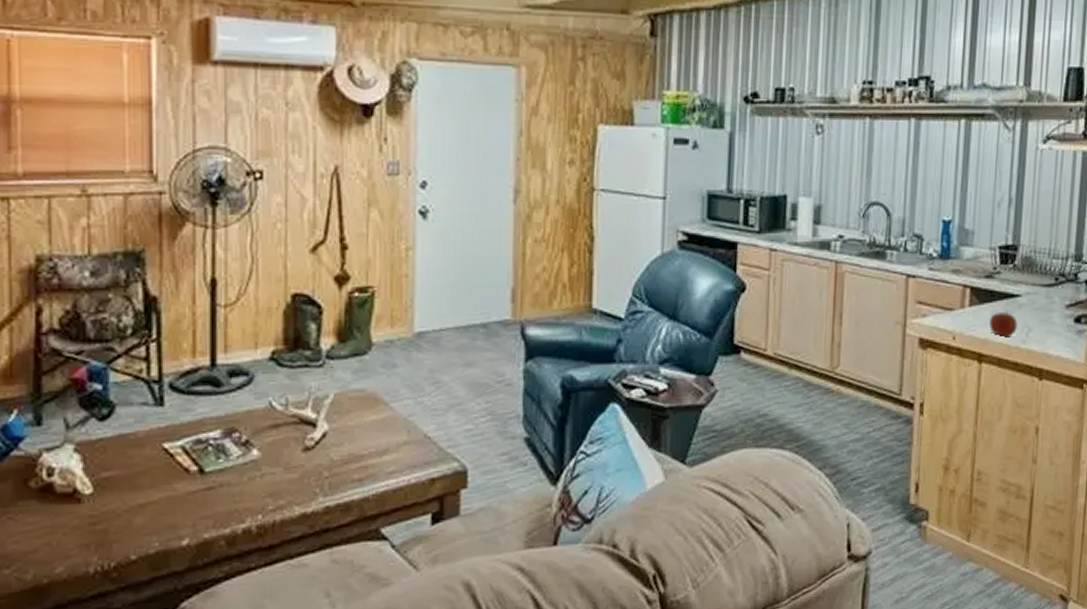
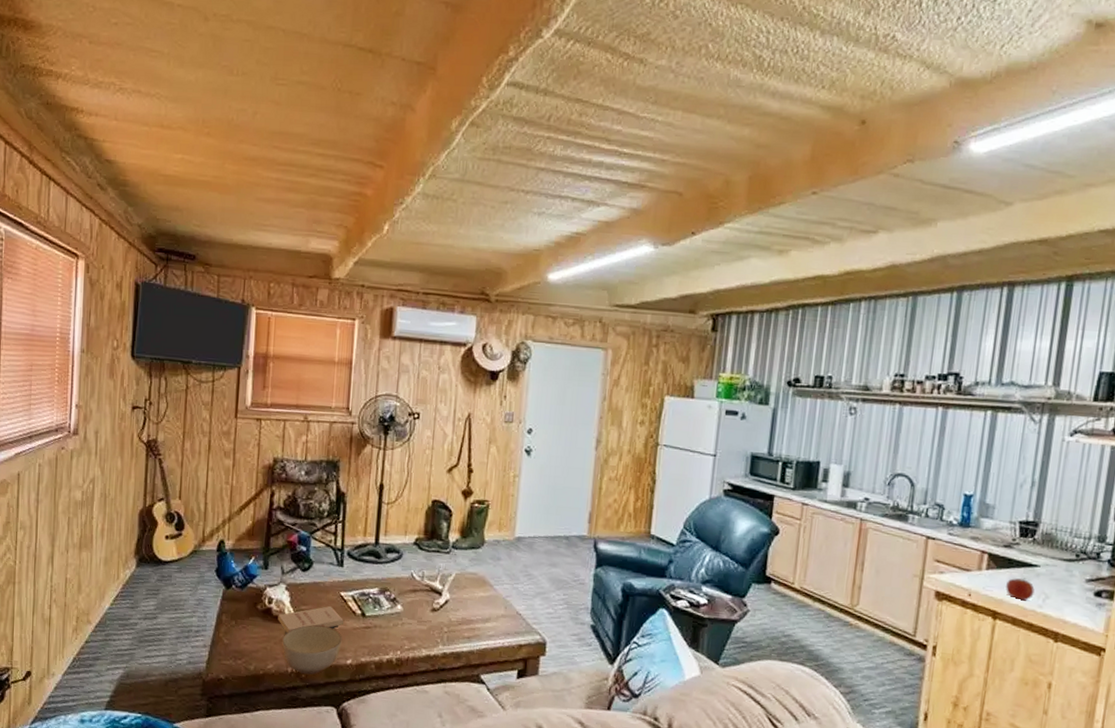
books: none [65,465,173,520] -> present [278,605,344,635]
bowl: none [74,496,171,573] -> present [281,625,342,676]

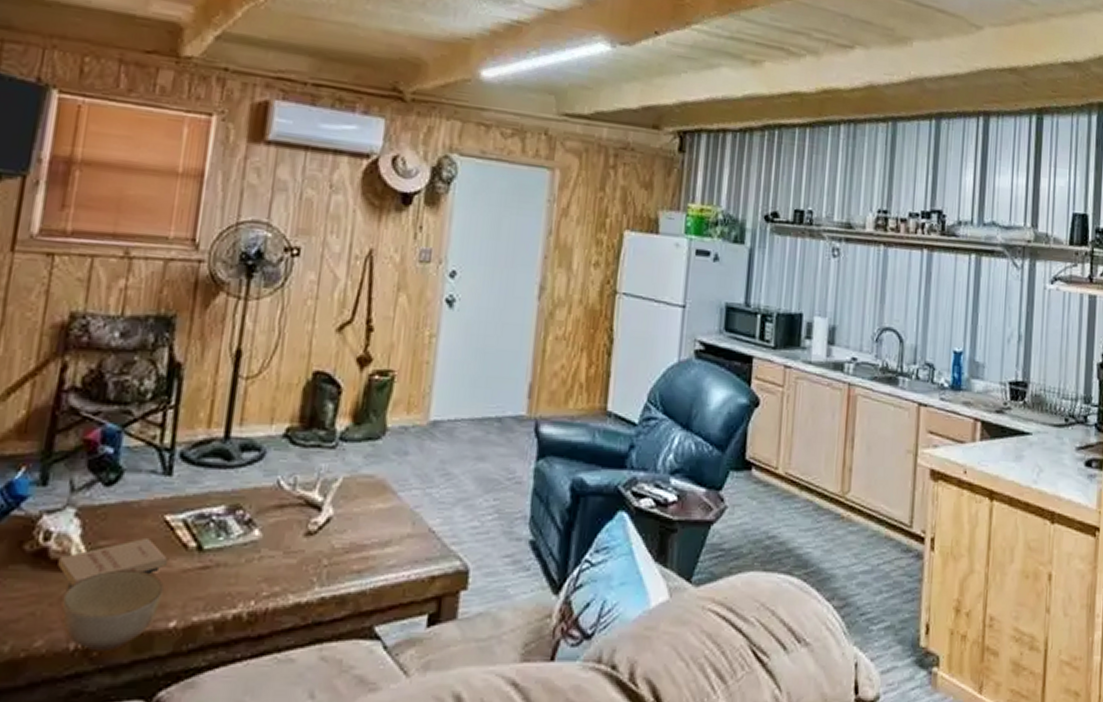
fruit: present [1006,578,1035,601] -> none [1000,448,1028,476]

